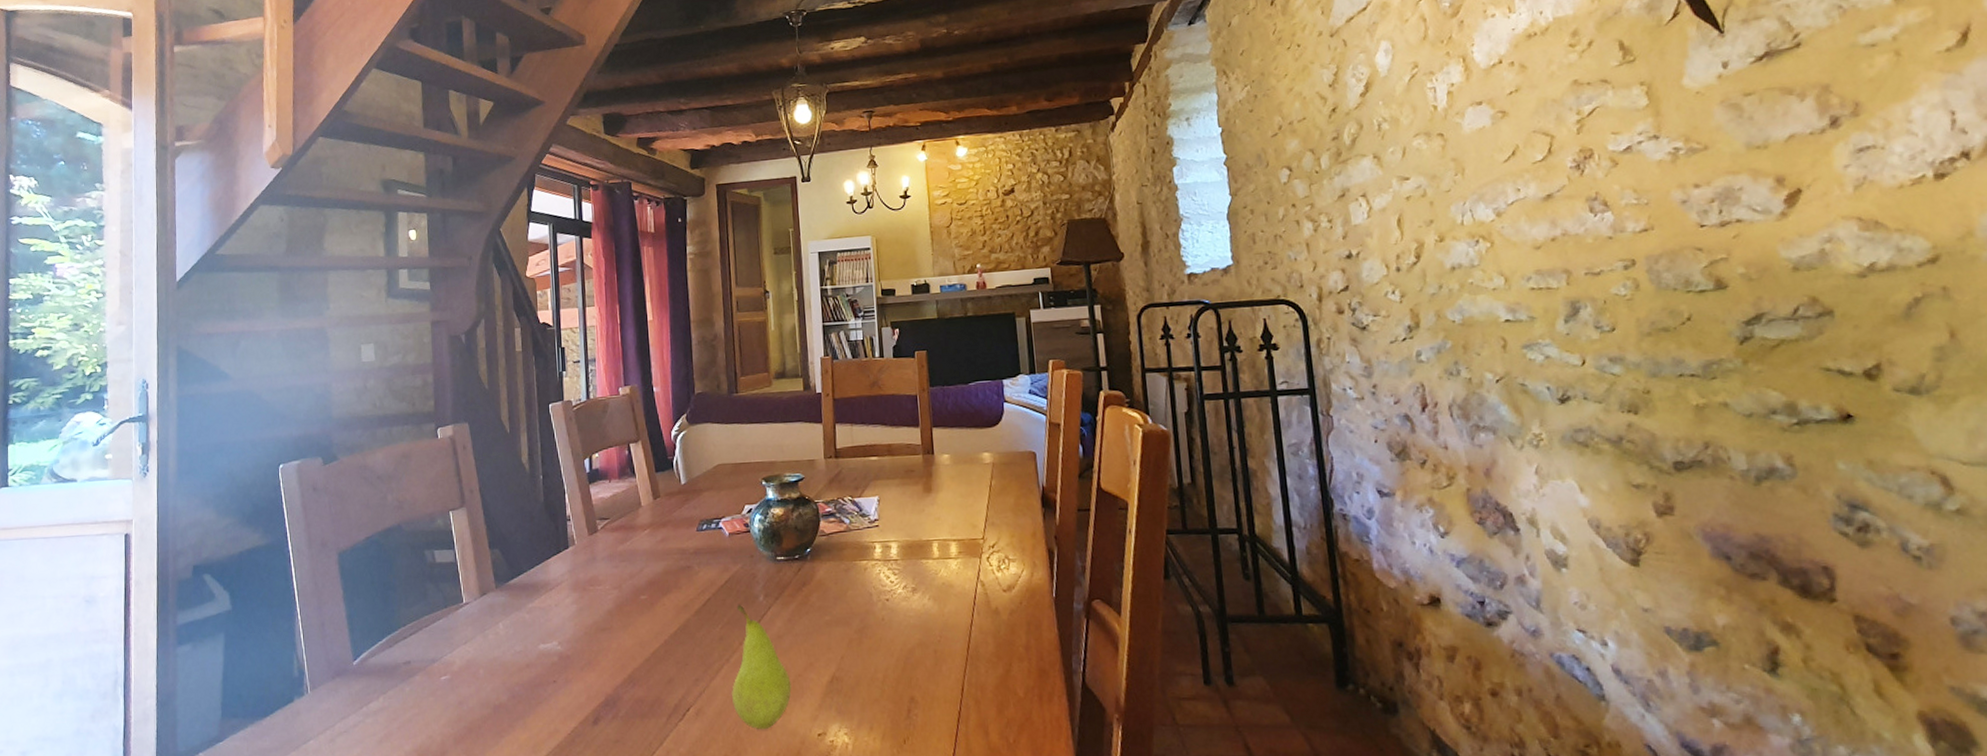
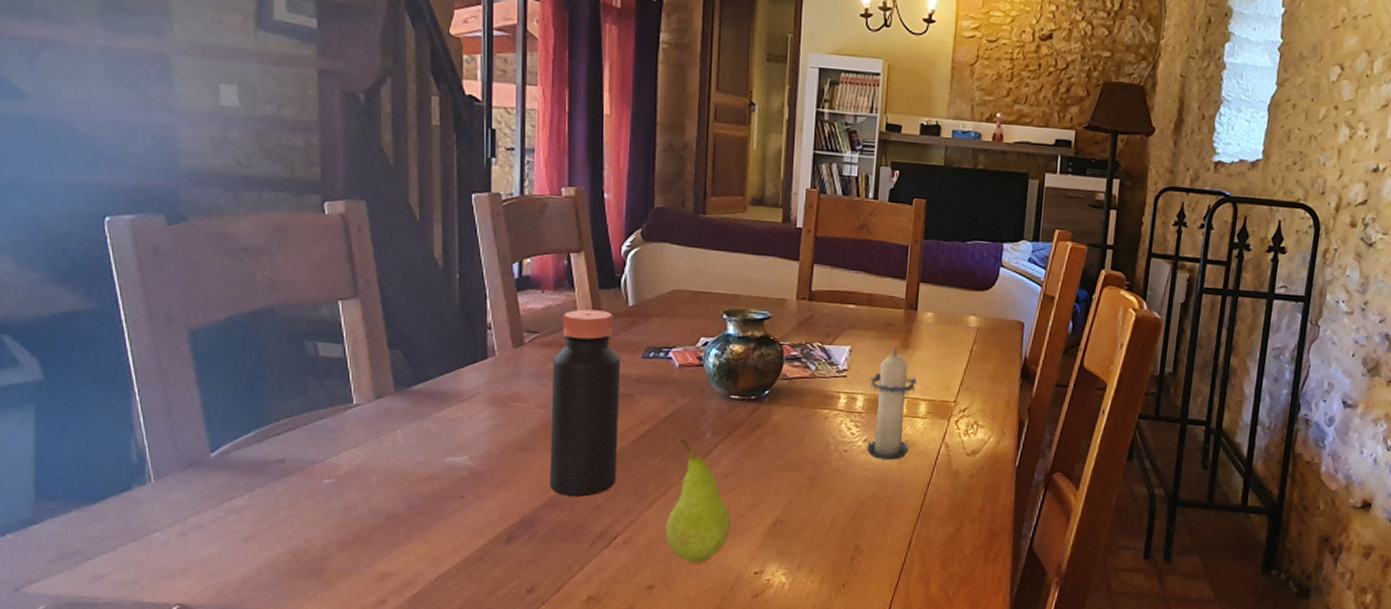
bottle: none [622,491,684,672] -> present [550,309,621,497]
candle: none [900,491,949,604] -> present [865,347,917,460]

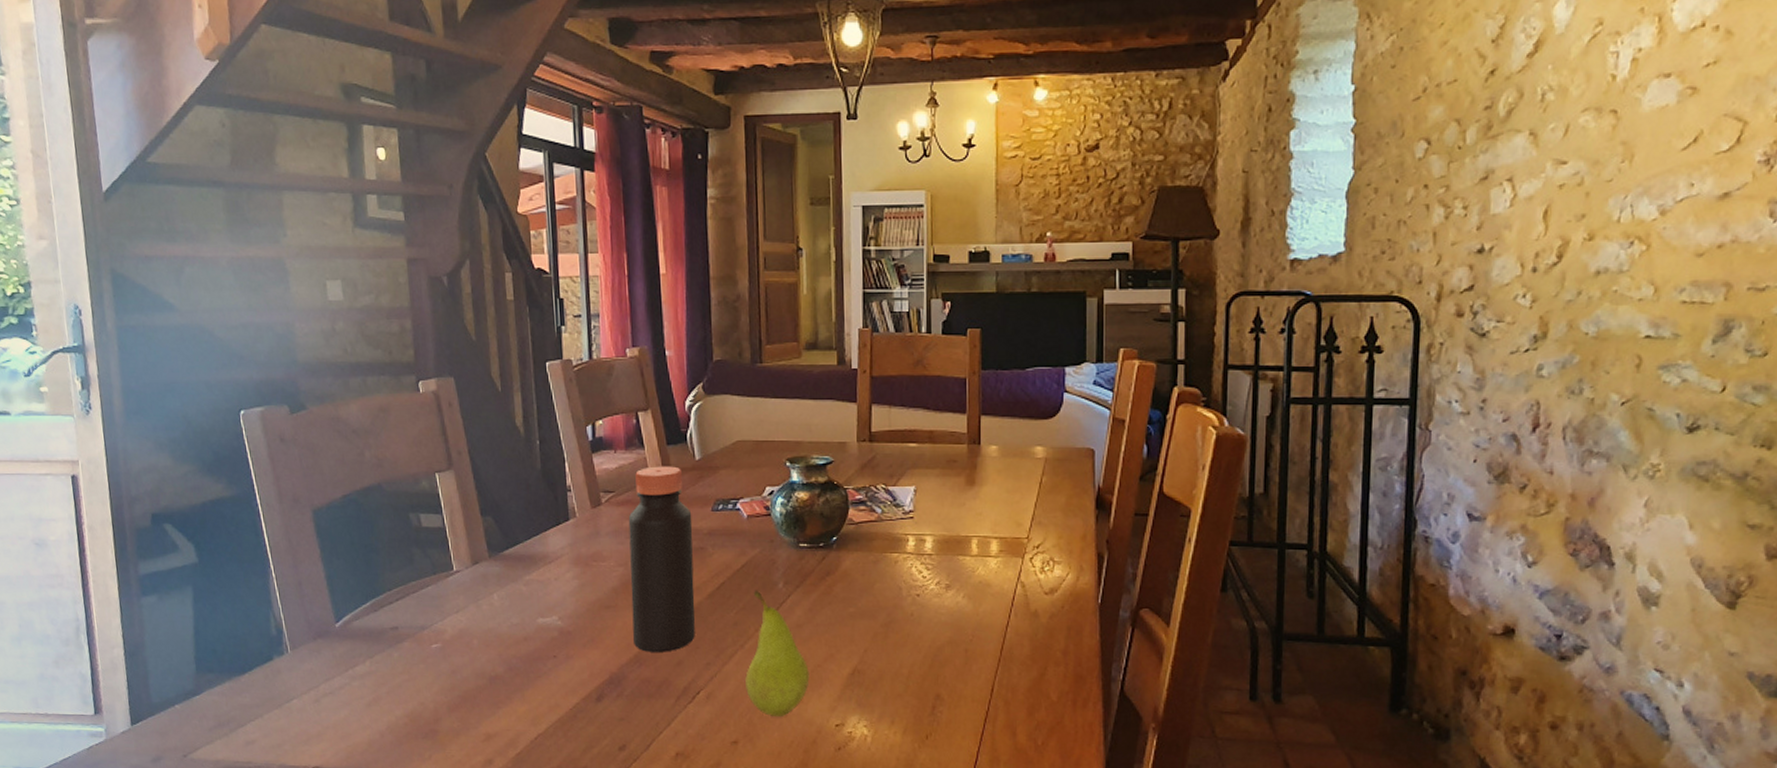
candle: present [865,347,917,460] -> none [937,484,987,602]

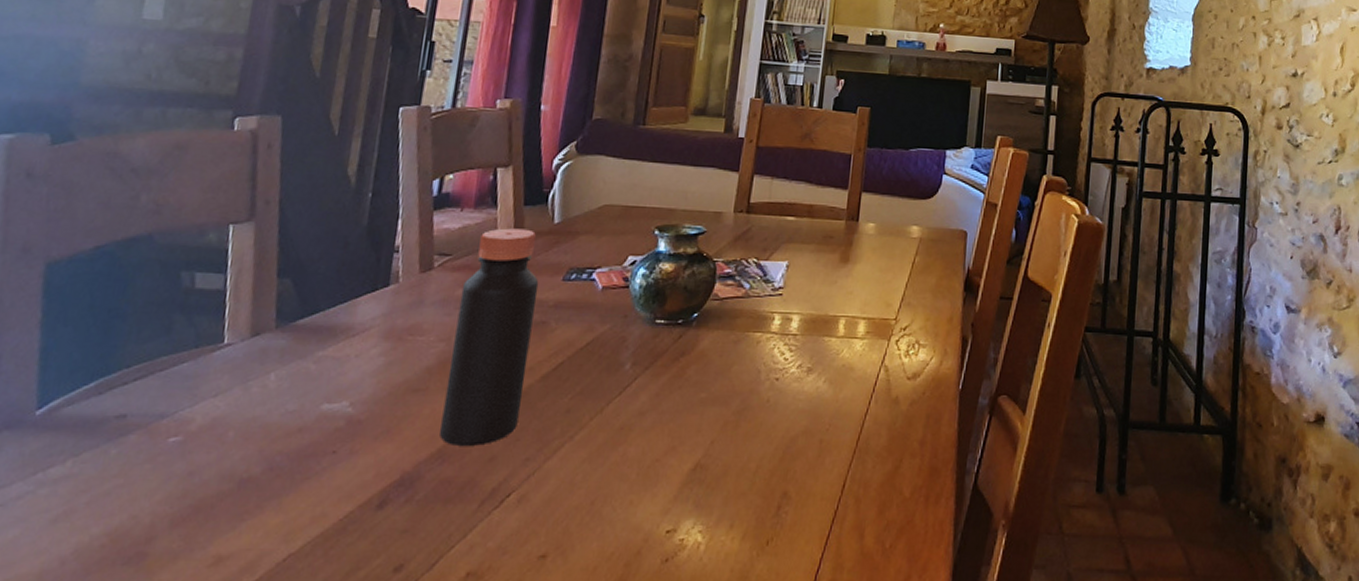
fruit: present [745,590,810,716] -> none [567,371,645,522]

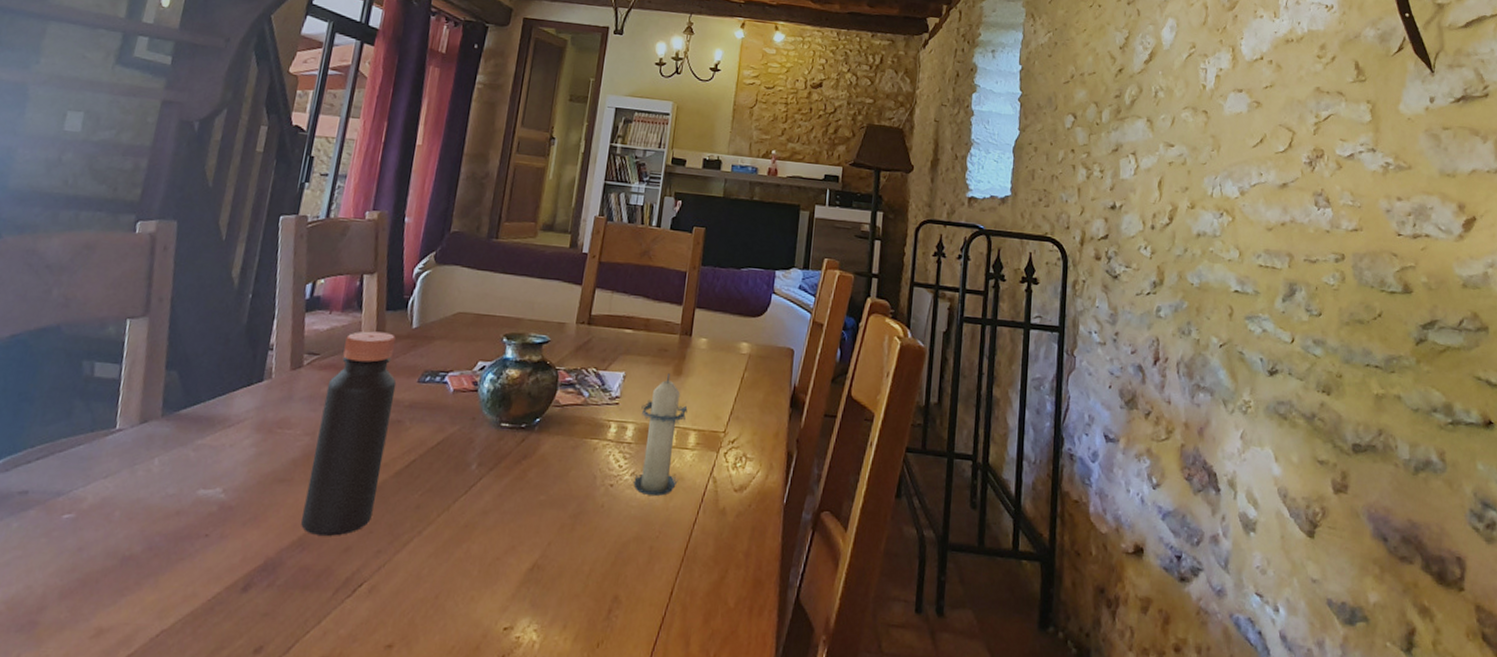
candle: none [798,261,856,387] -> present [632,373,688,496]

